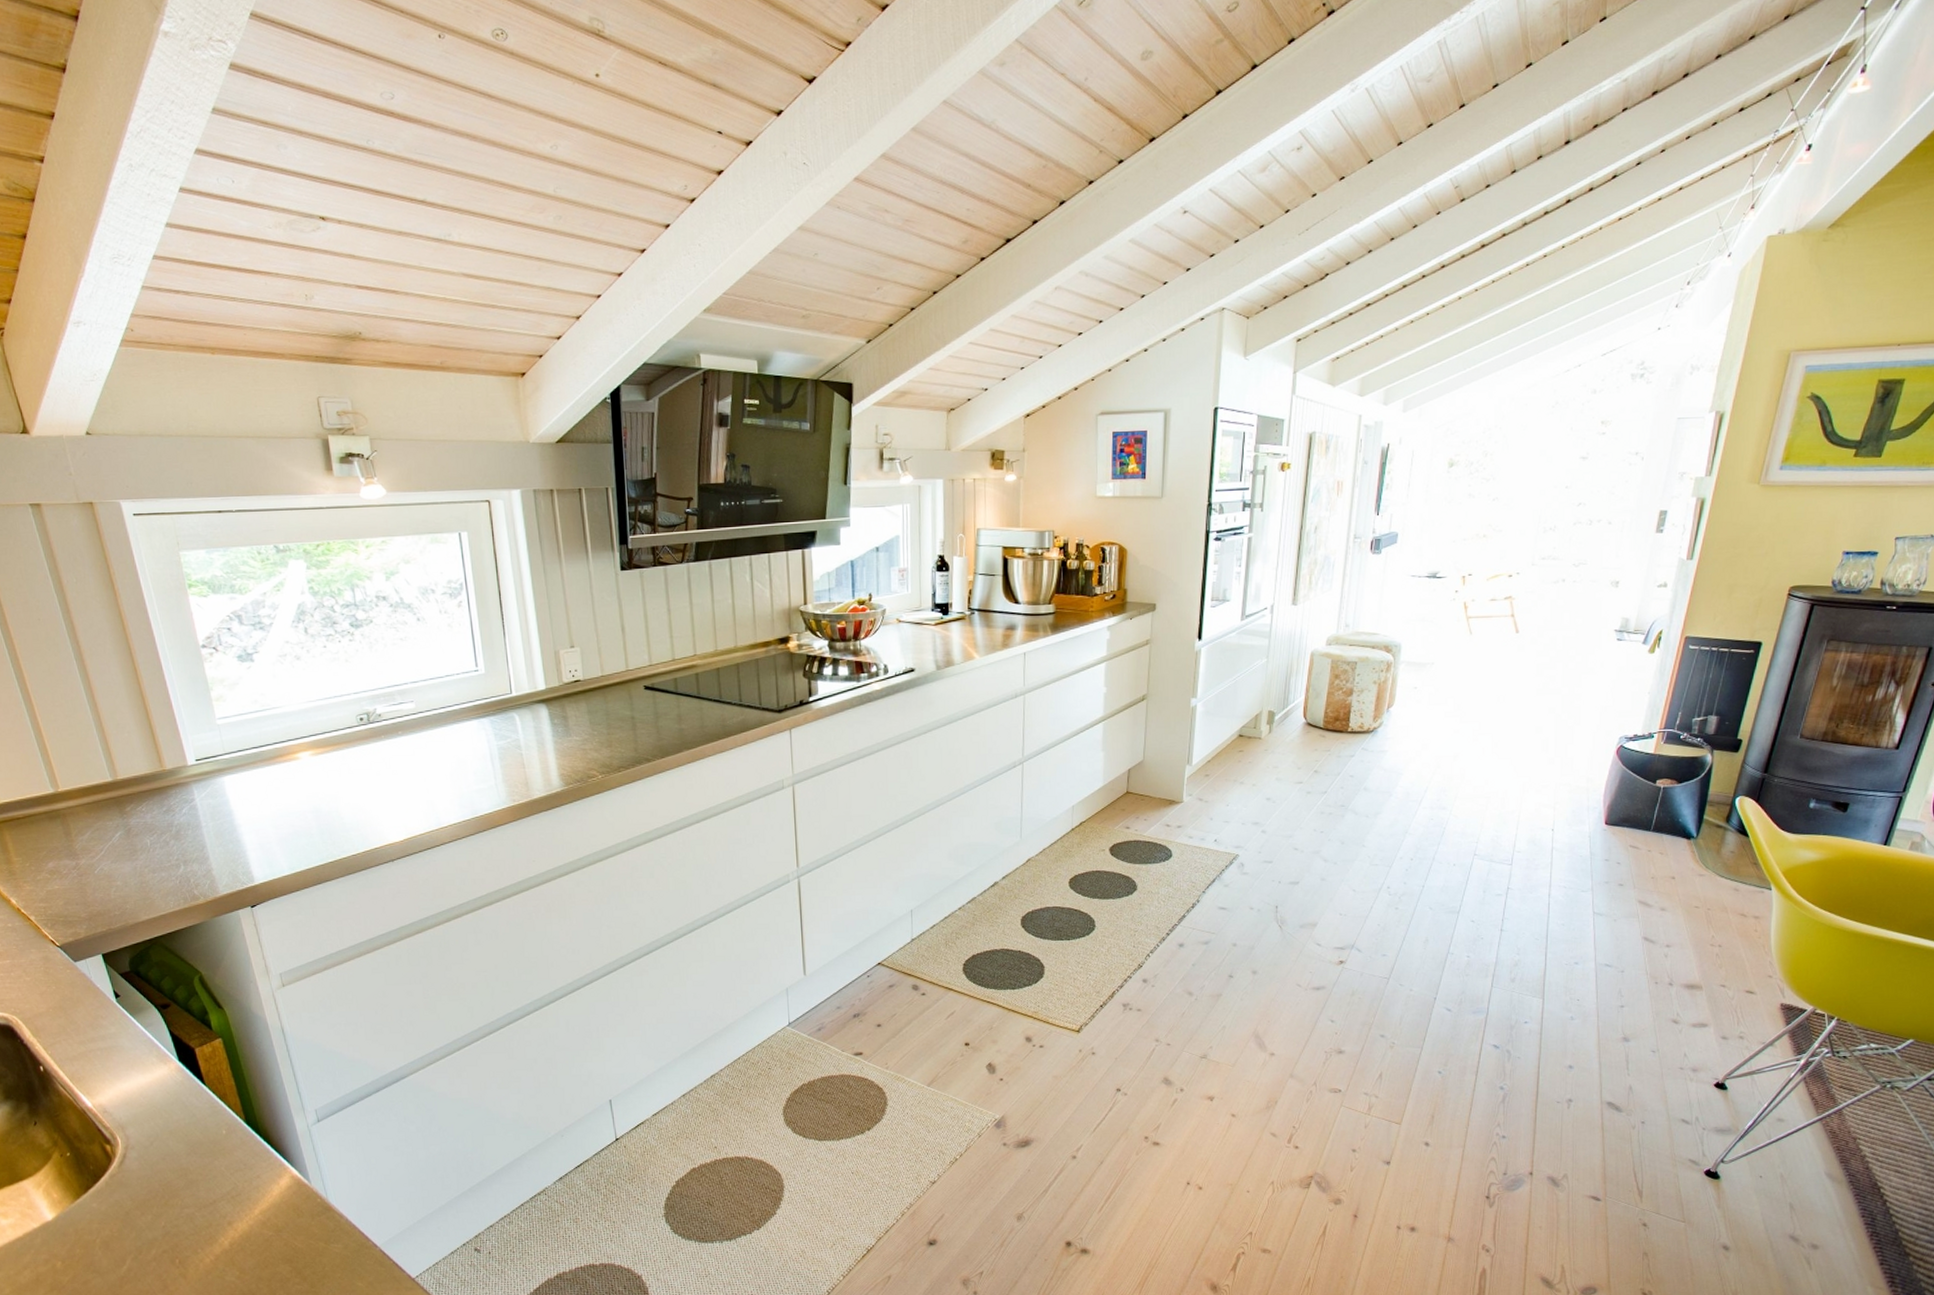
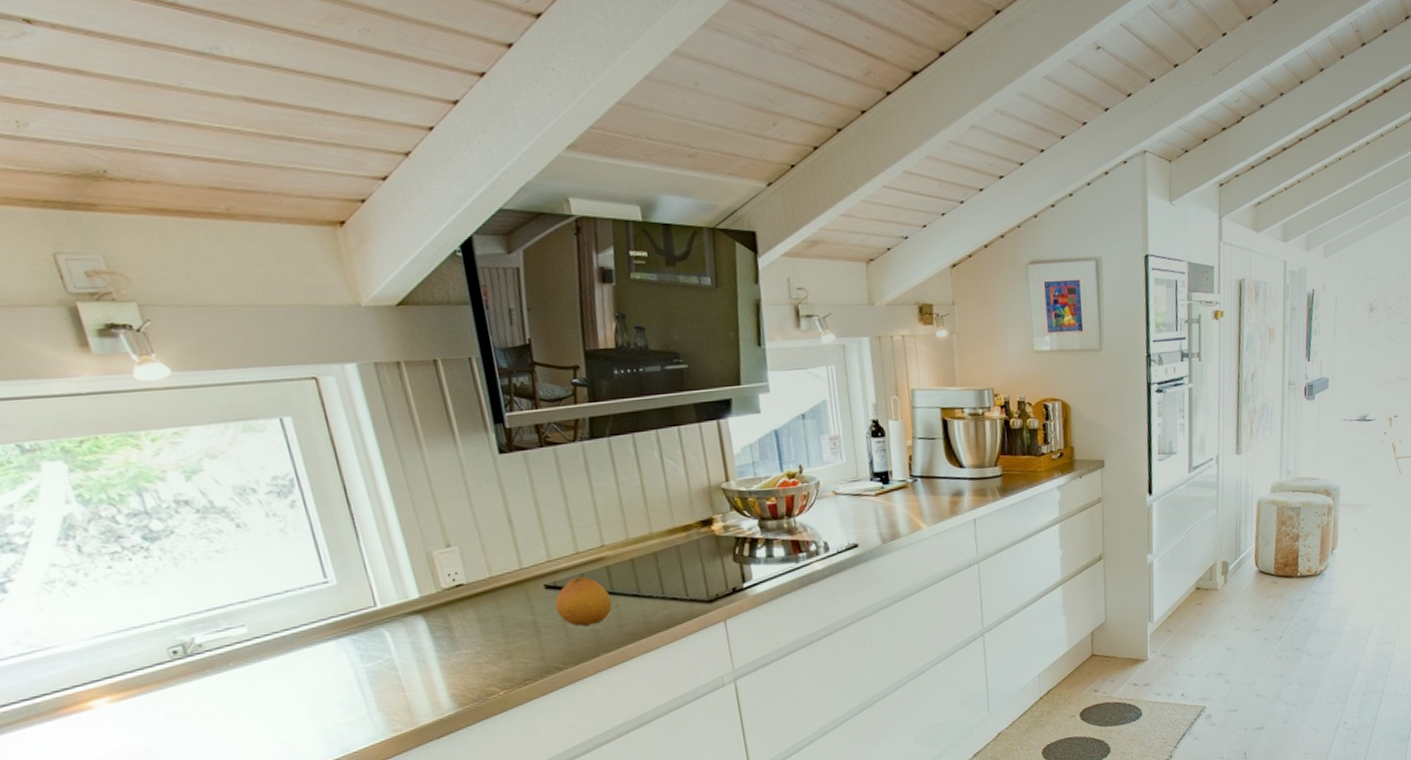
fruit: none [650,681,697,724] -> present [554,577,613,626]

